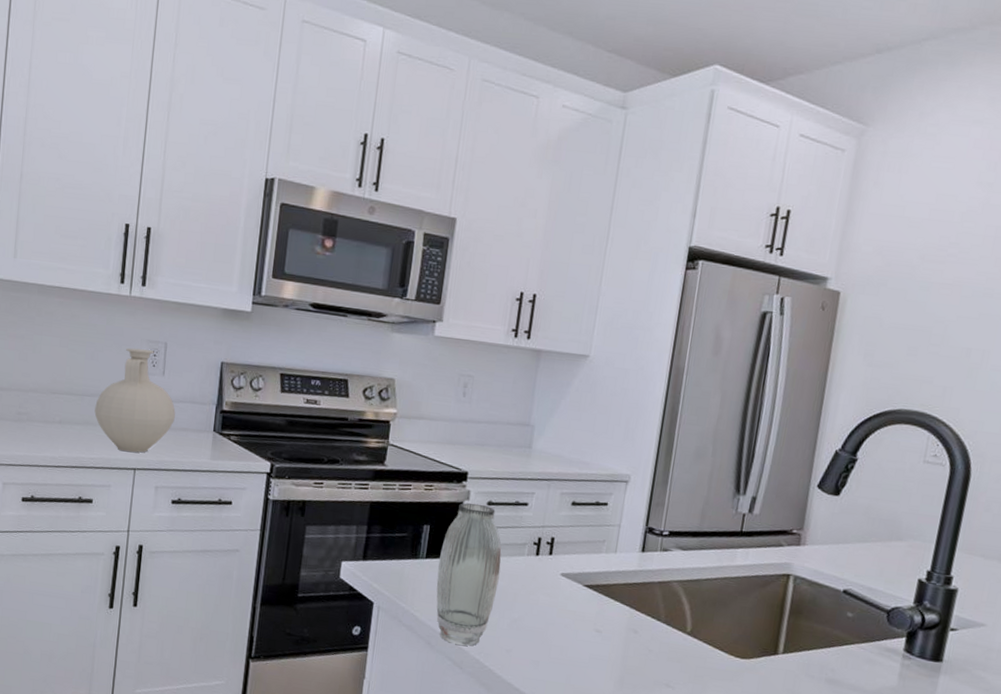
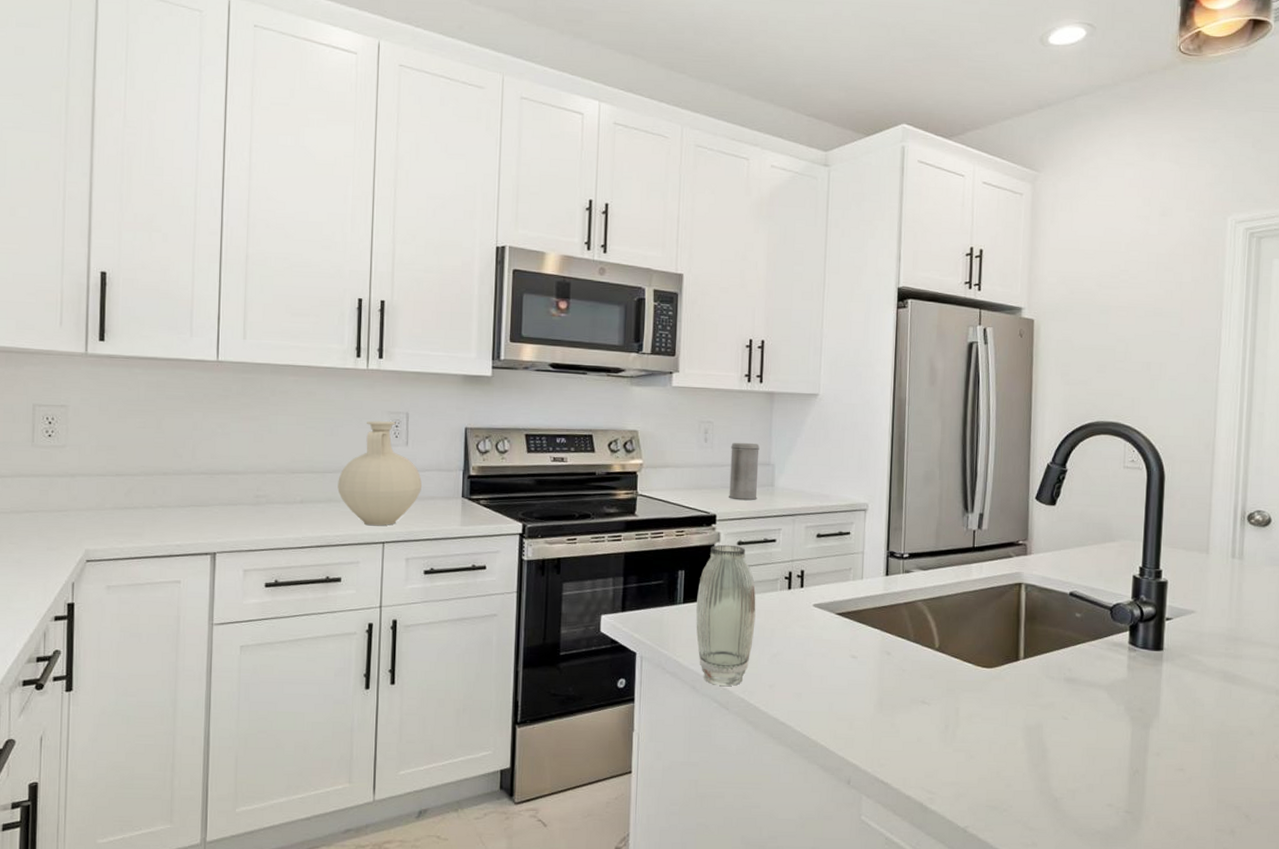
canister: none [482,399,521,462] -> present [728,442,760,501]

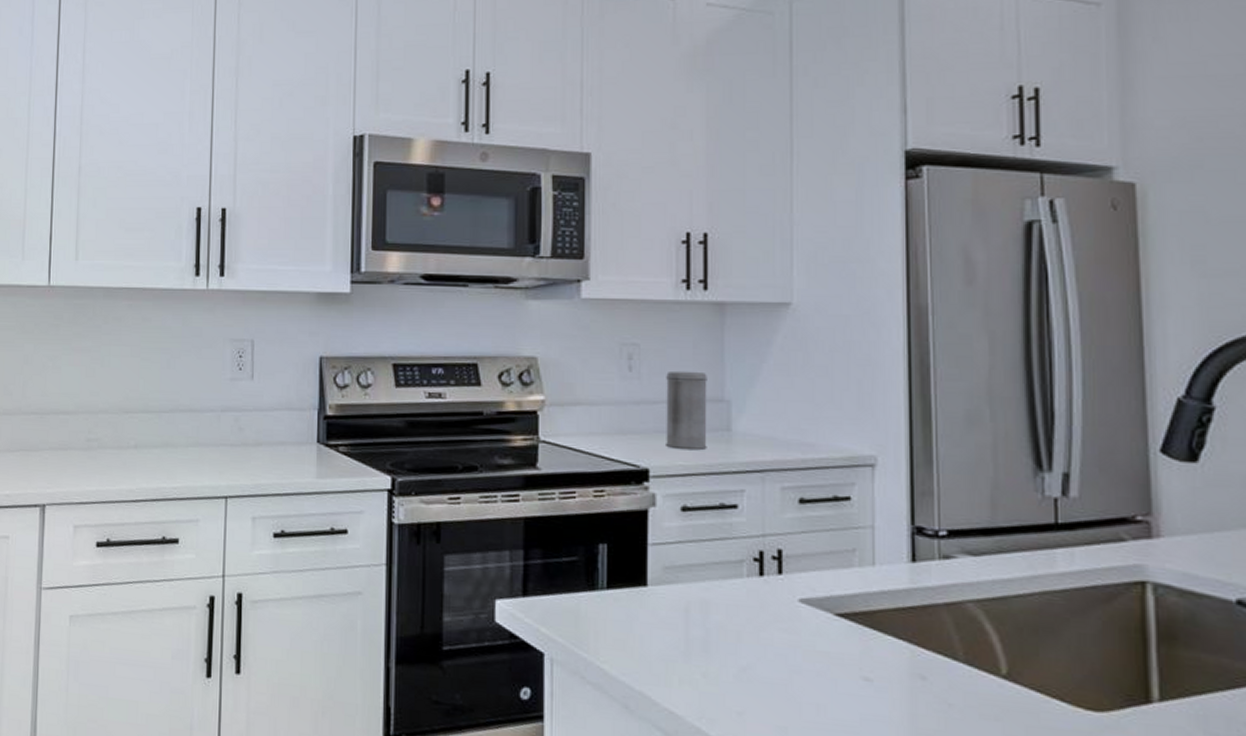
ceramic jug: present [337,421,422,526] -> none [175,350,270,477]
vase: present [695,544,756,686] -> none [624,510,712,709]

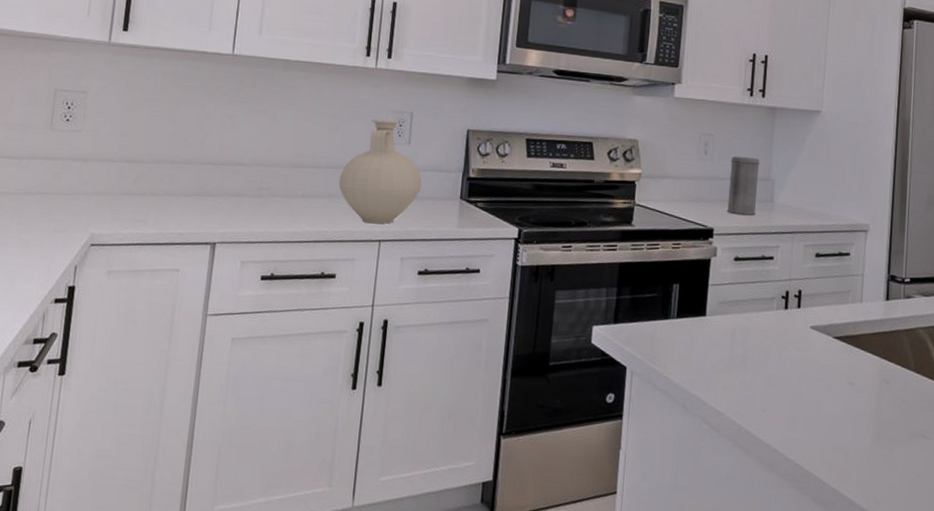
ceramic jug: none [175,350,270,477] -> present [338,119,422,224]

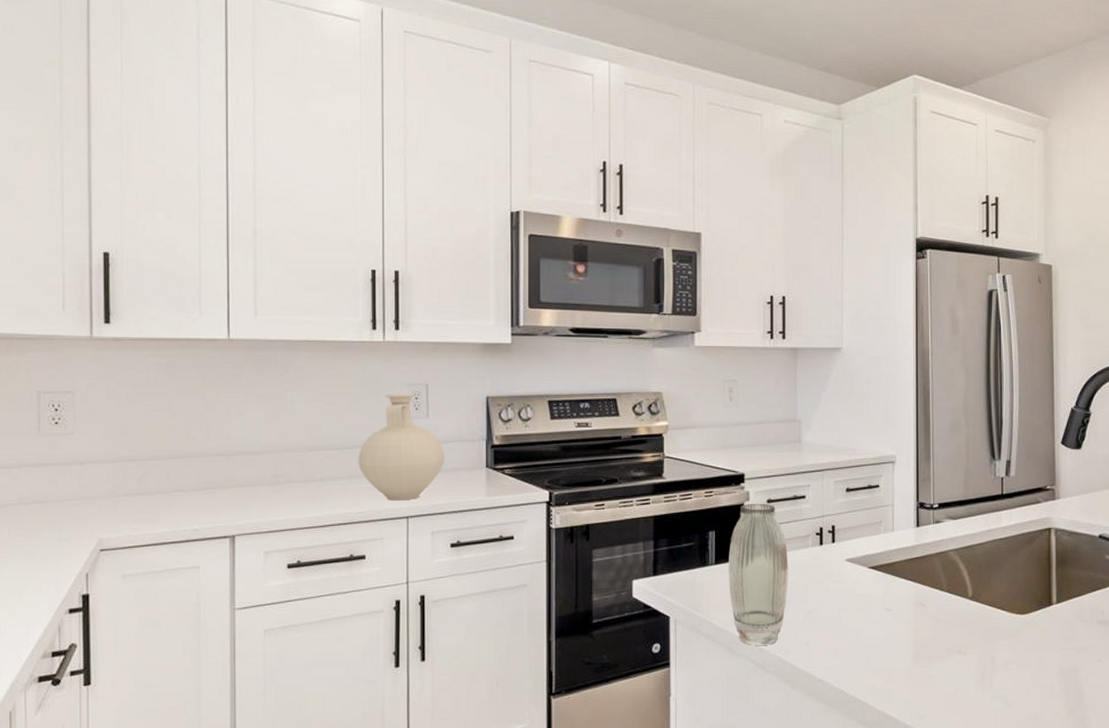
vase: none [689,259,752,407] -> present [728,503,788,645]
canister: present [726,156,760,216] -> none [755,399,785,458]

